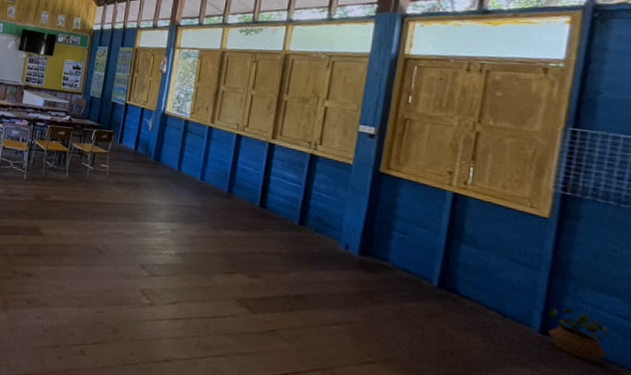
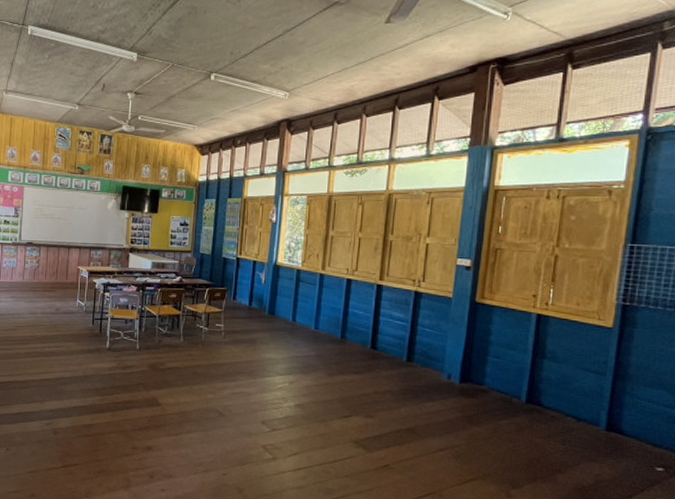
potted plant: present [548,307,612,363] -> none [612,405,659,449]

